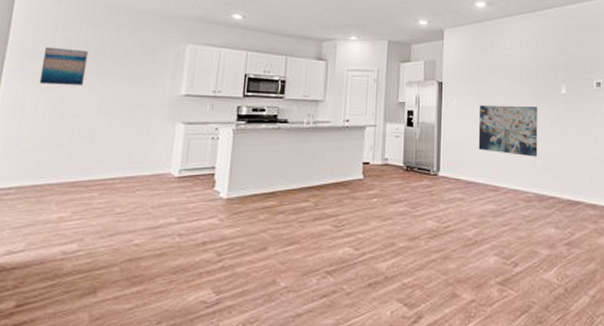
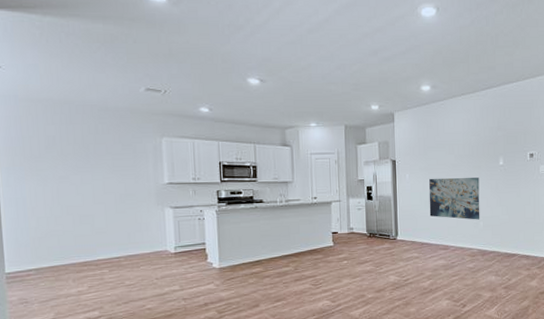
wall art: present [39,47,89,86] -> none [32,146,75,180]

